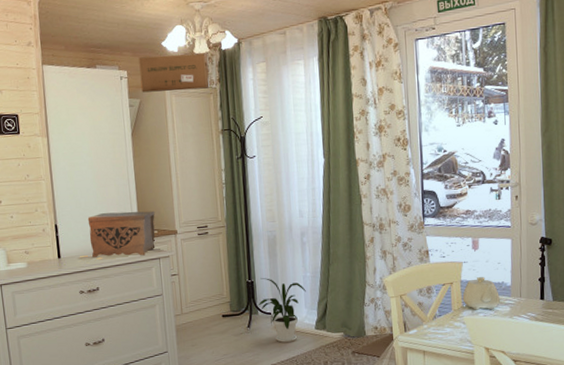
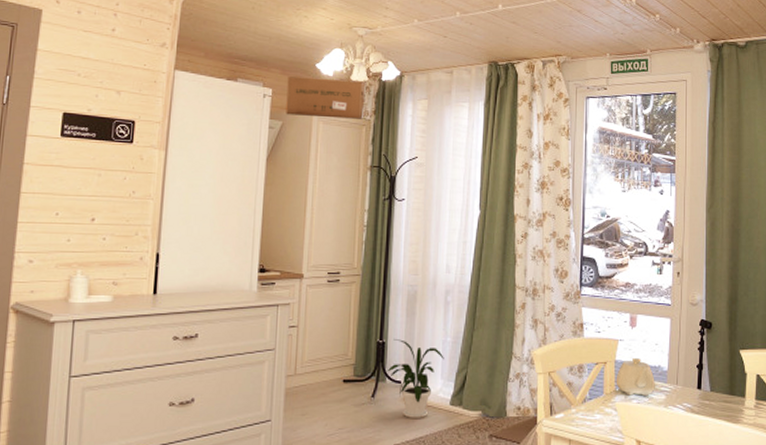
decorative box: present [87,210,156,257] -> none [196,246,280,301]

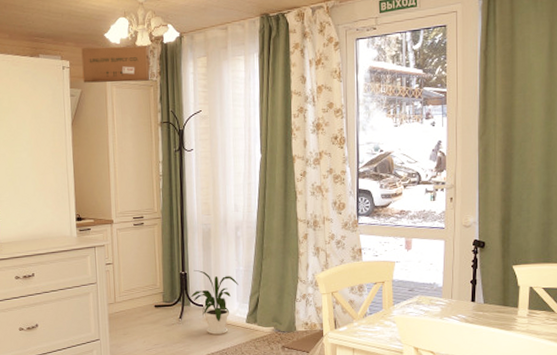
teapot: present [616,358,655,397] -> none [393,277,431,310]

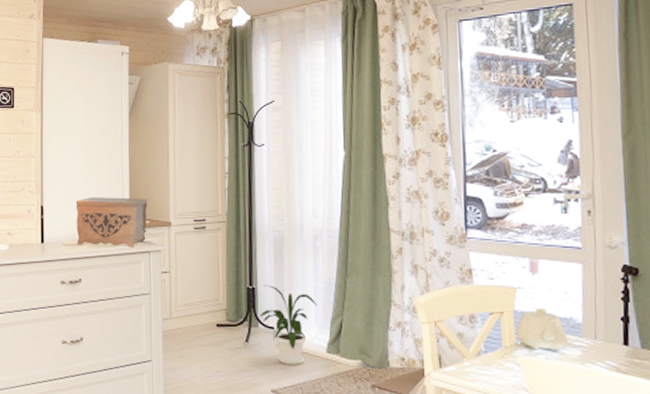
decorative box: none [25,200,92,244] -> present [75,197,148,248]
box: present [81,46,150,83] -> none [142,30,217,70]
teapot: none [393,277,431,310] -> present [516,308,567,352]

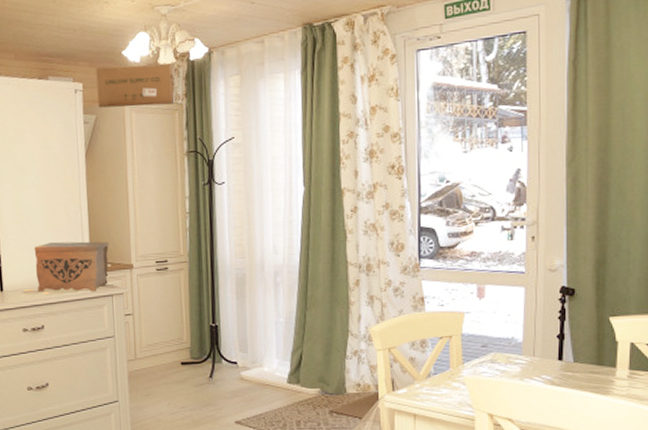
box: none [142,30,217,70] -> present [96,63,175,108]
house plant: present [259,285,317,366] -> none [222,322,278,398]
teapot: present [516,308,567,352] -> none [463,331,508,370]

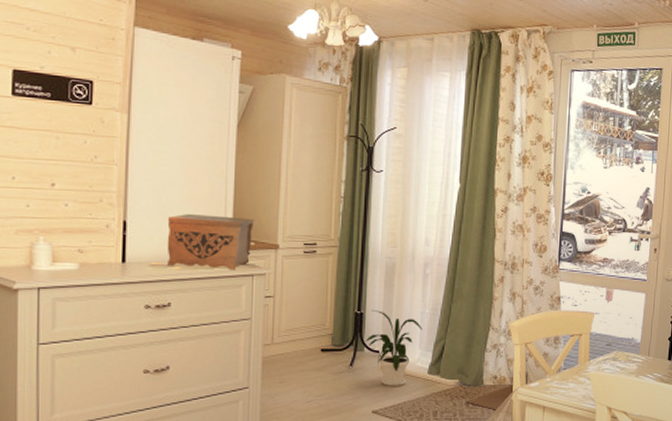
box: present [96,63,175,108] -> none [257,38,340,86]
house plant: none [222,322,278,398] -> present [365,310,422,387]

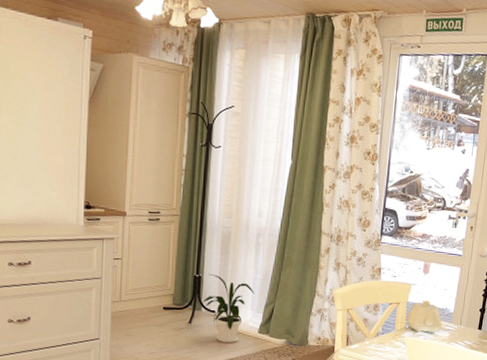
decorative box: present [167,214,254,270] -> none [27,182,104,234]
teapot: none [590,331,628,367] -> present [406,301,442,334]

